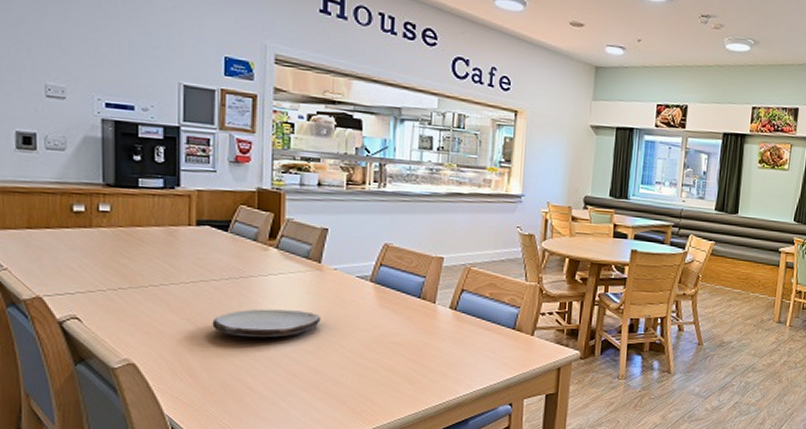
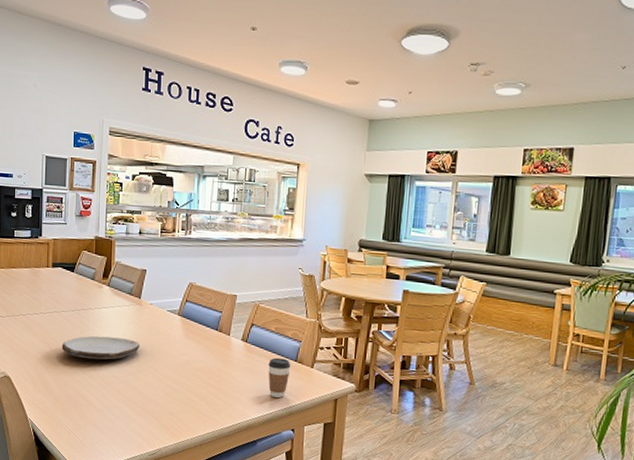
coffee cup: none [481,326,508,370] -> present [268,357,291,398]

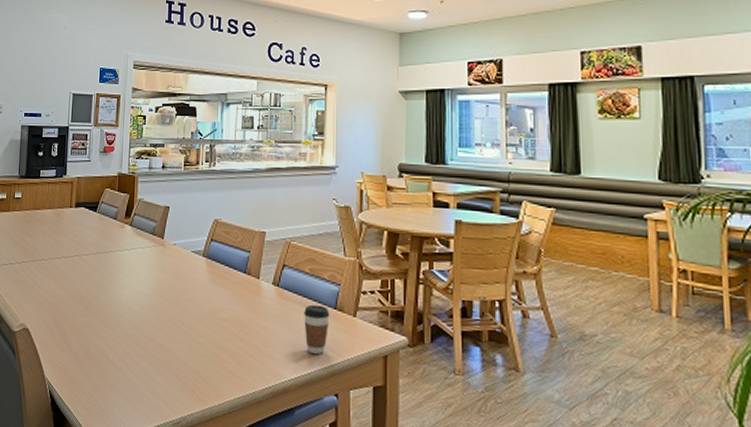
plate: present [62,336,140,360] -> none [82,281,163,309]

